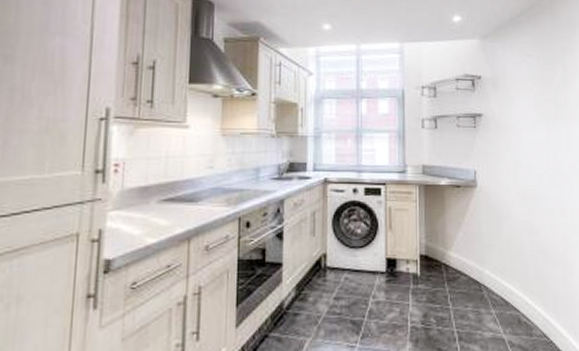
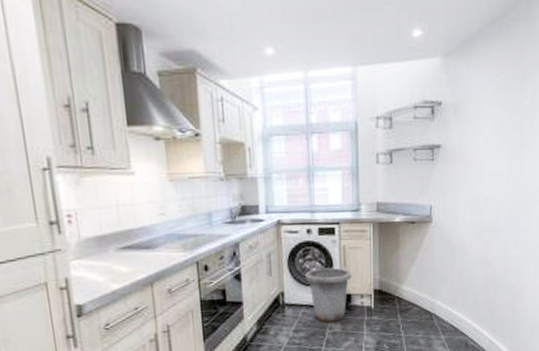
trash can: none [350,229,397,290] -> present [306,267,352,323]

